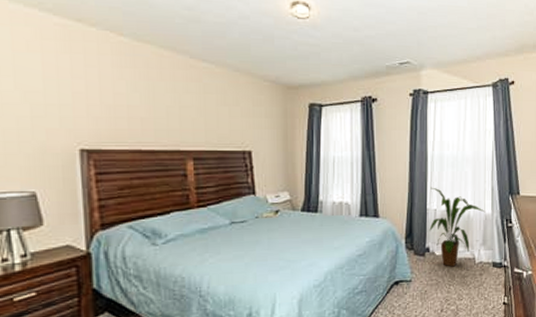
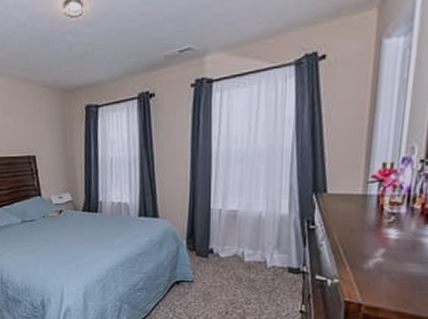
house plant: present [429,187,485,267] -> none [213,185,281,270]

